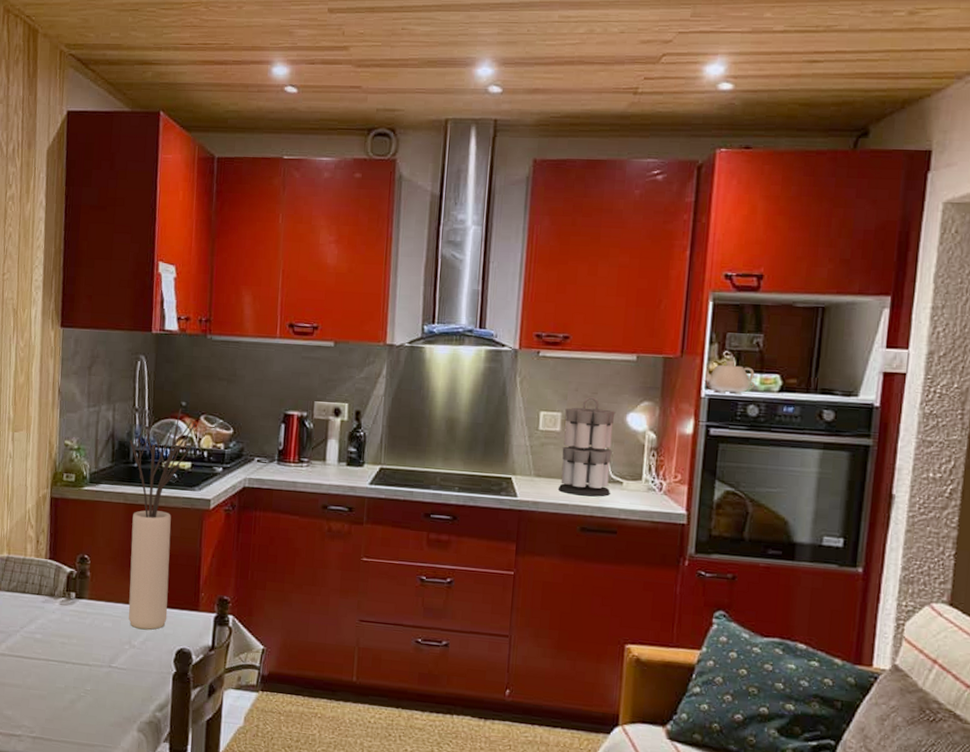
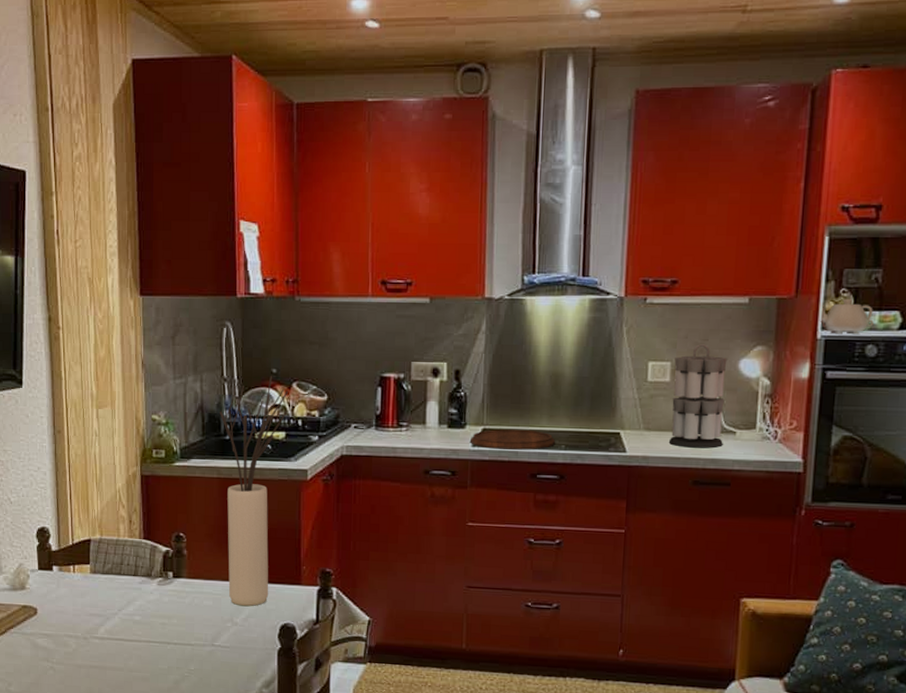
cutting board: none [368,469,449,491] -> present [470,429,555,451]

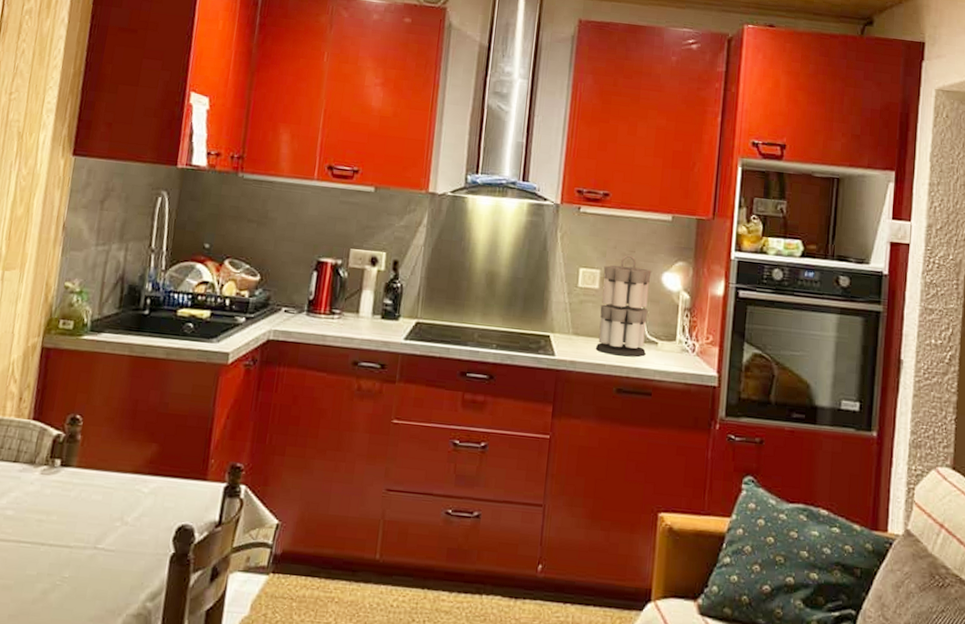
vase: present [219,376,288,607] -> none [123,251,219,503]
cutting board: present [470,429,555,451] -> none [403,323,487,348]
teapot: present [819,298,874,335] -> none [733,224,780,259]

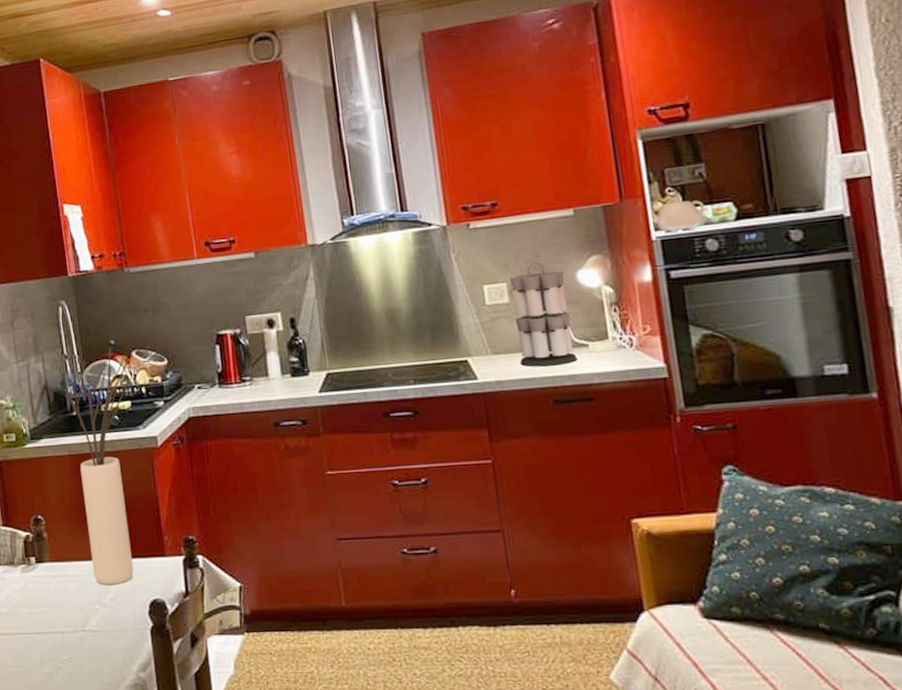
vase: none [123,251,219,503] -> present [64,347,134,586]
teapot: none [733,224,780,259] -> present [650,196,708,234]

